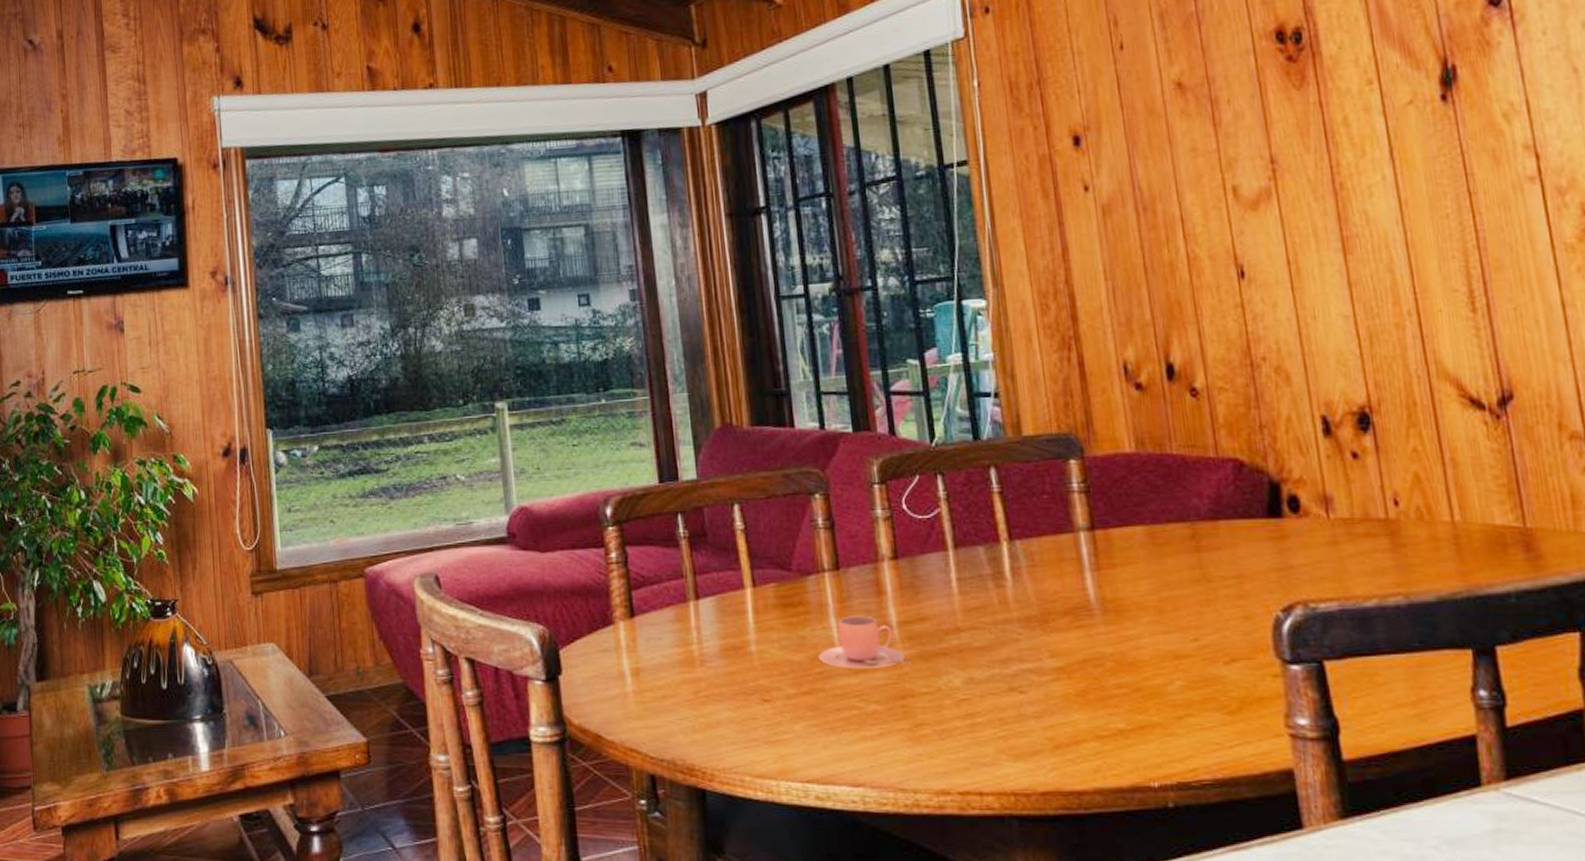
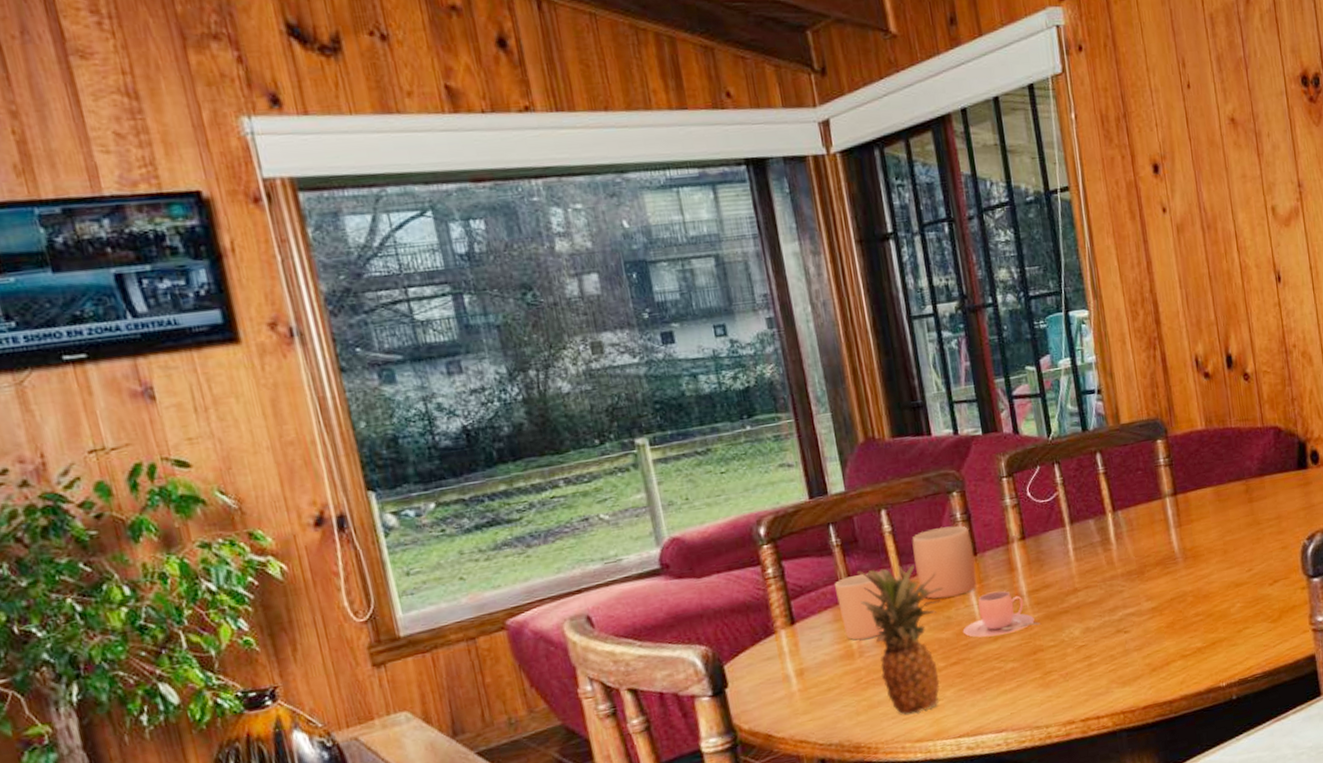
mug: none [678,573,732,646] -> present [834,574,886,640]
fruit: none [703,569,799,742] -> present [856,564,944,715]
mug: none [766,531,838,615] -> present [912,525,977,599]

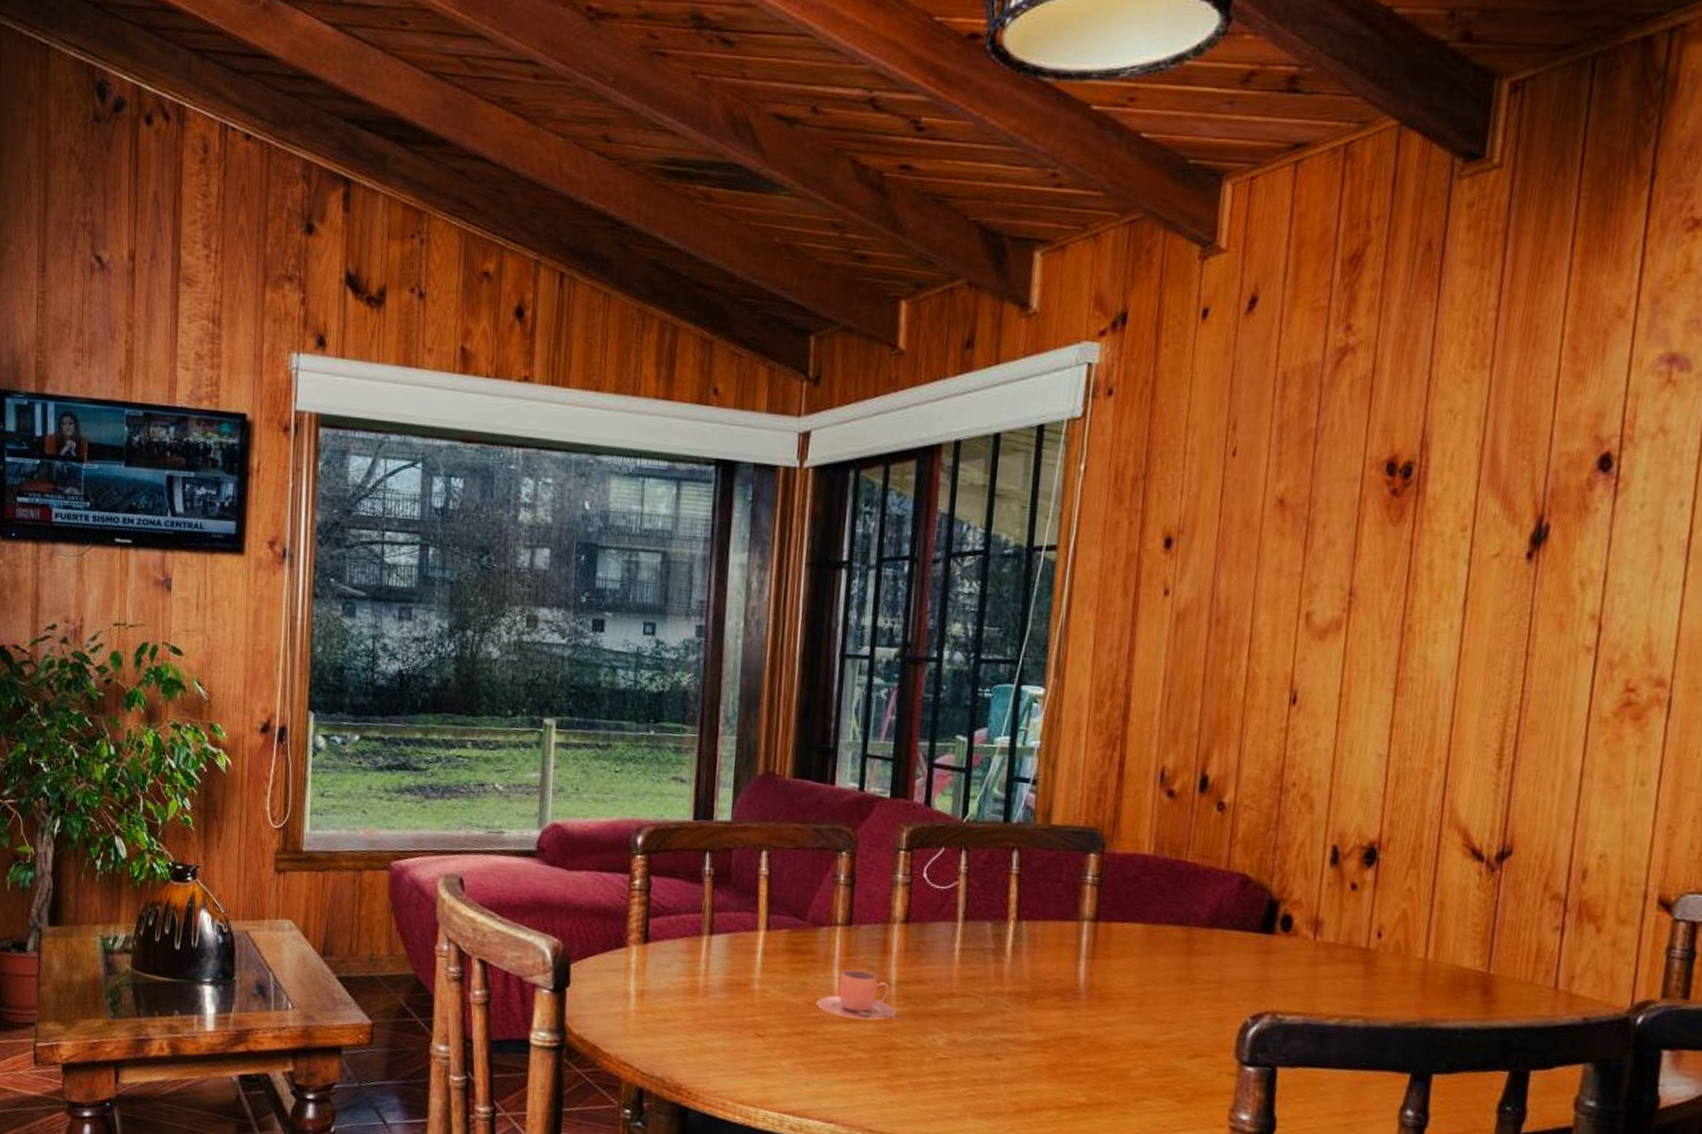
mug: present [834,574,886,640] -> none [695,910,742,981]
fruit: present [856,564,944,715] -> none [718,907,807,1073]
mug: present [912,525,977,599] -> none [782,884,850,963]

